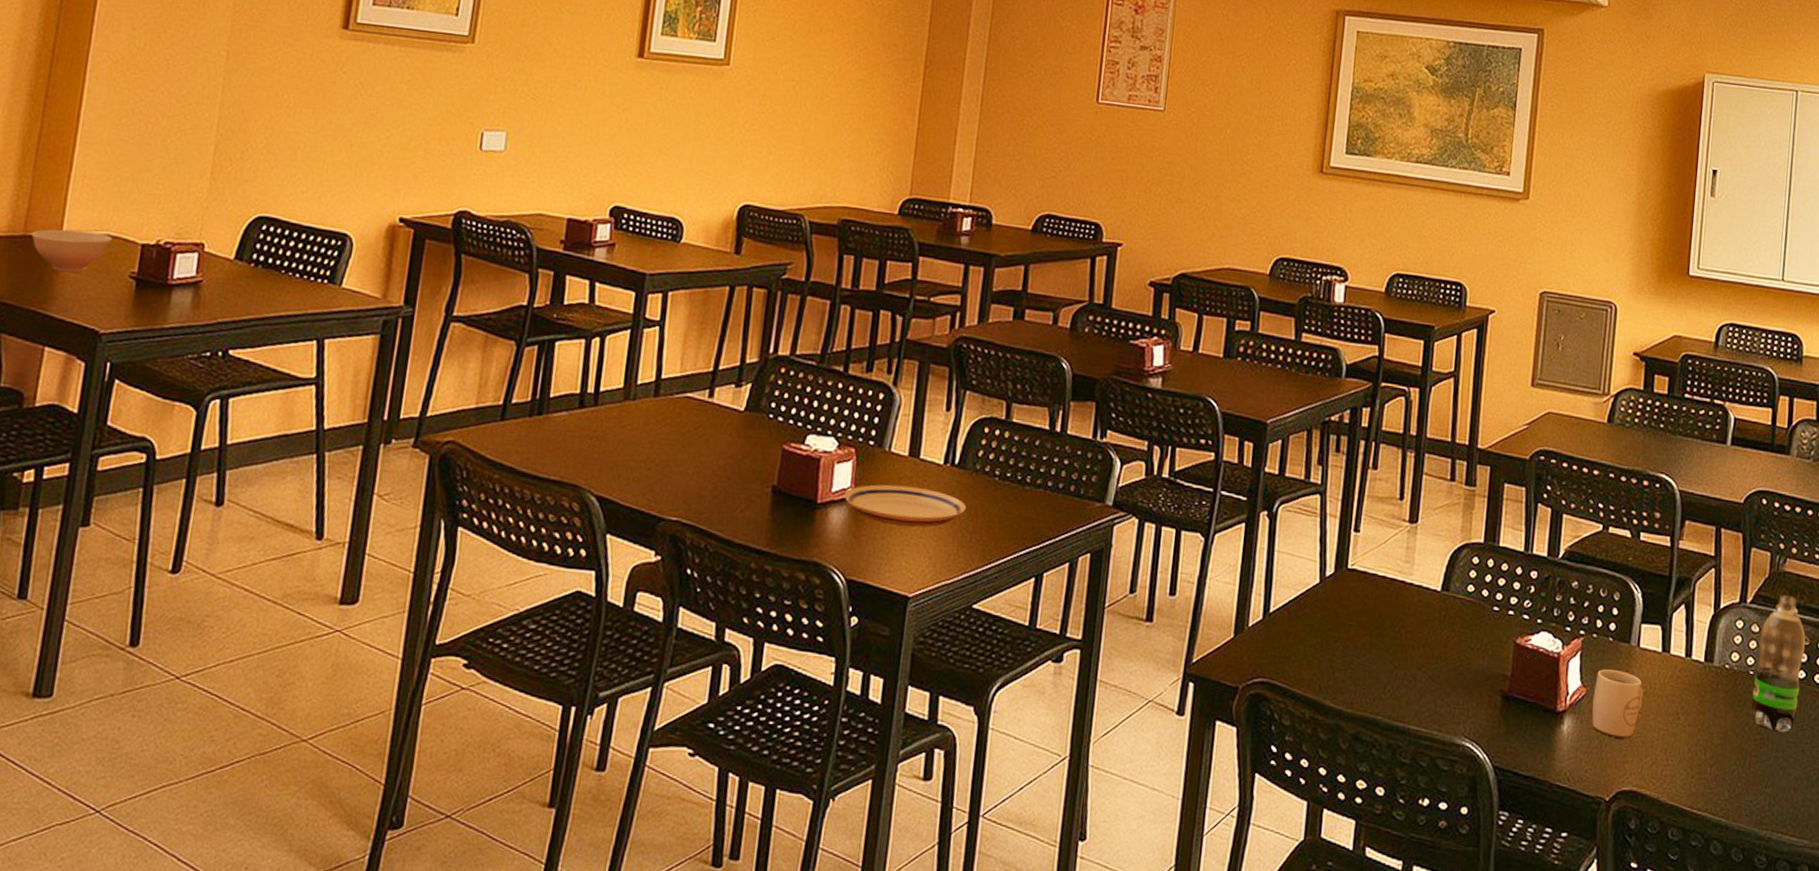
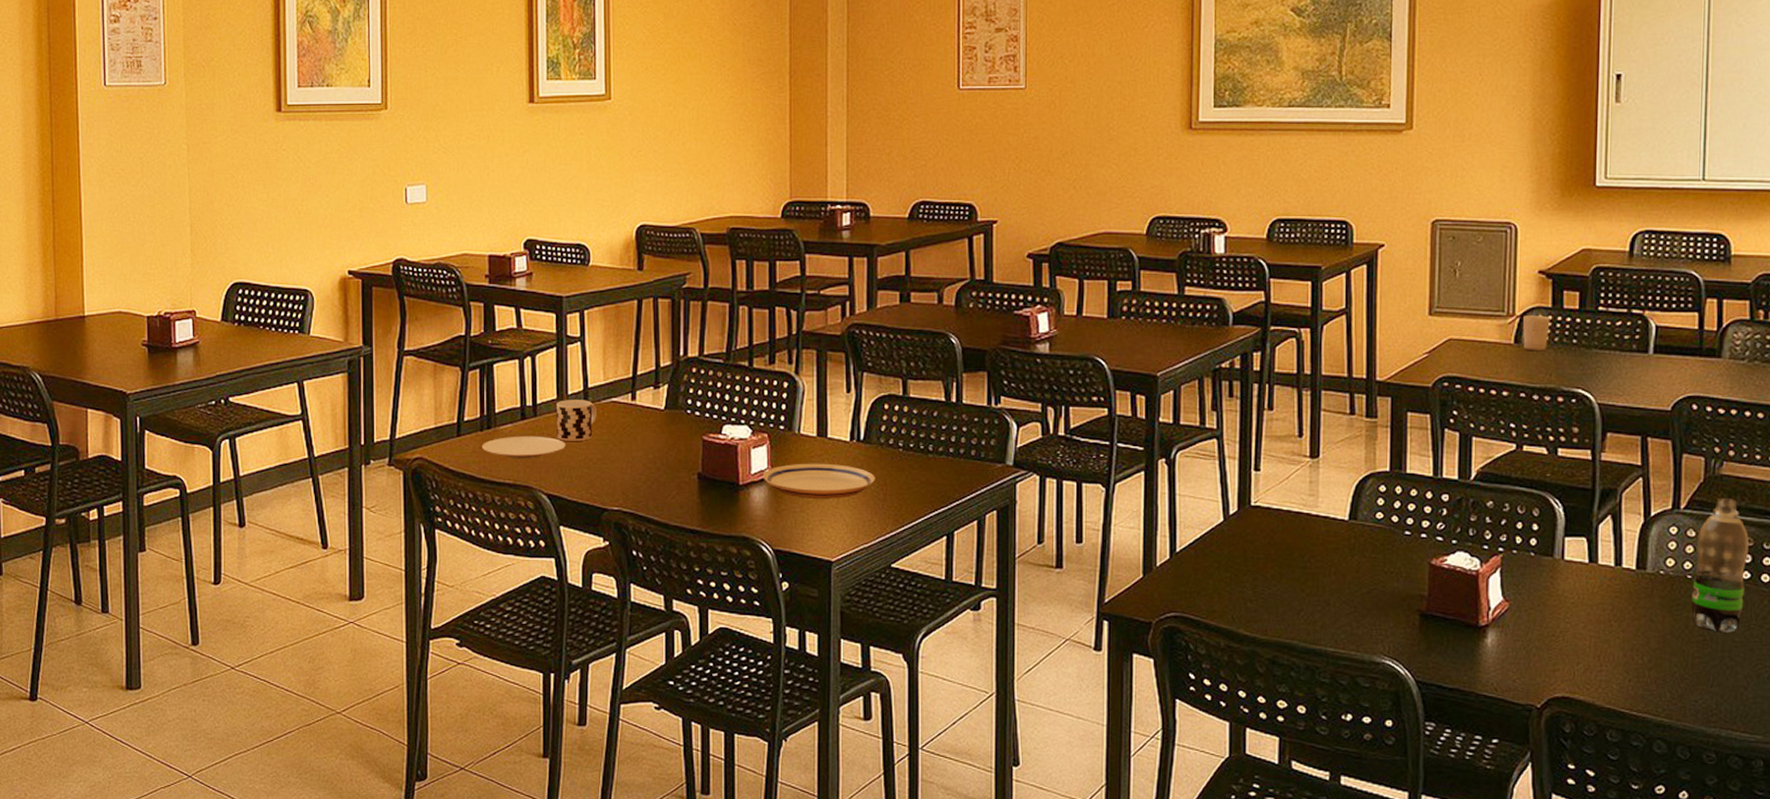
bowl: present [31,229,112,273] -> none [62,311,123,346]
plate: none [527,426,627,454] -> present [481,436,566,459]
cup: none [617,390,668,439] -> present [556,400,597,442]
mug: present [1591,669,1643,739] -> none [1516,583,1571,648]
cup: none [1615,395,1641,433] -> present [1523,315,1550,351]

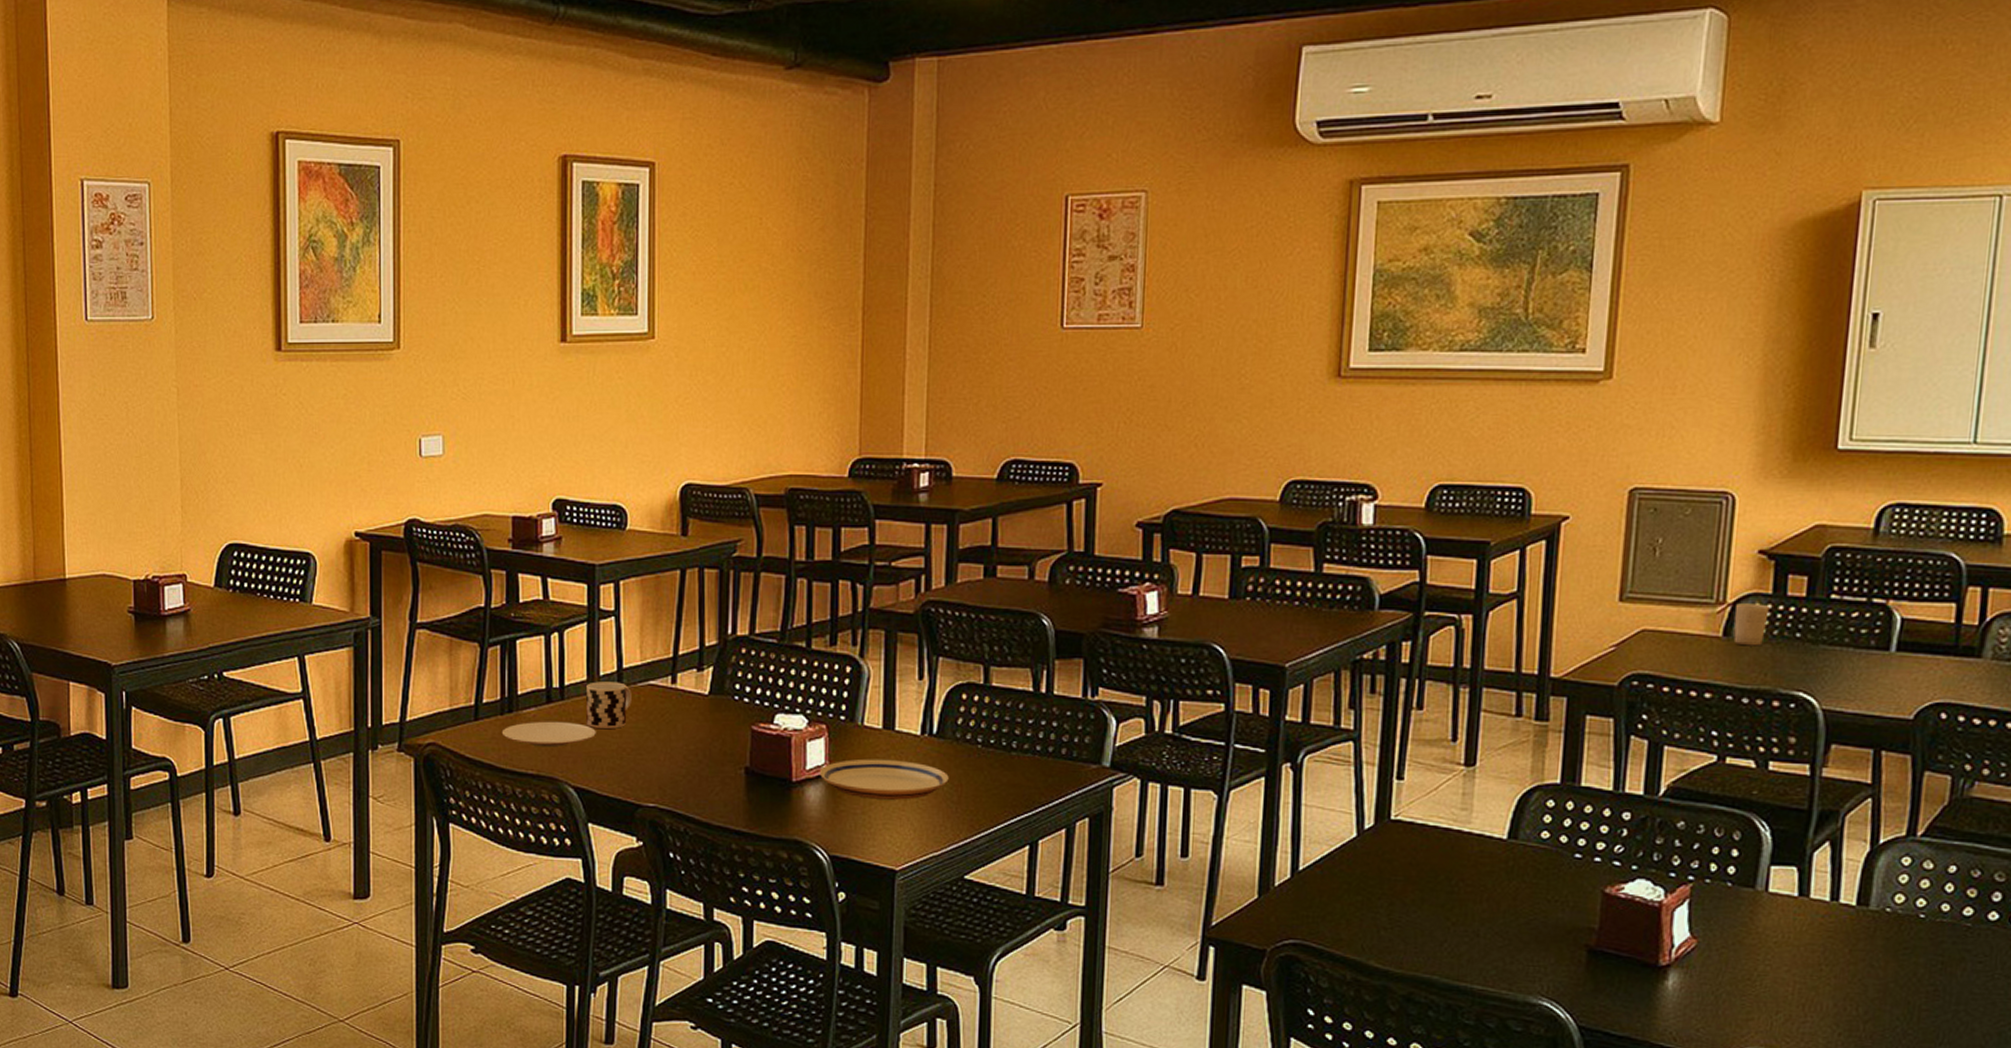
bottle: present [1691,497,1749,633] -> none [1921,824,2000,983]

